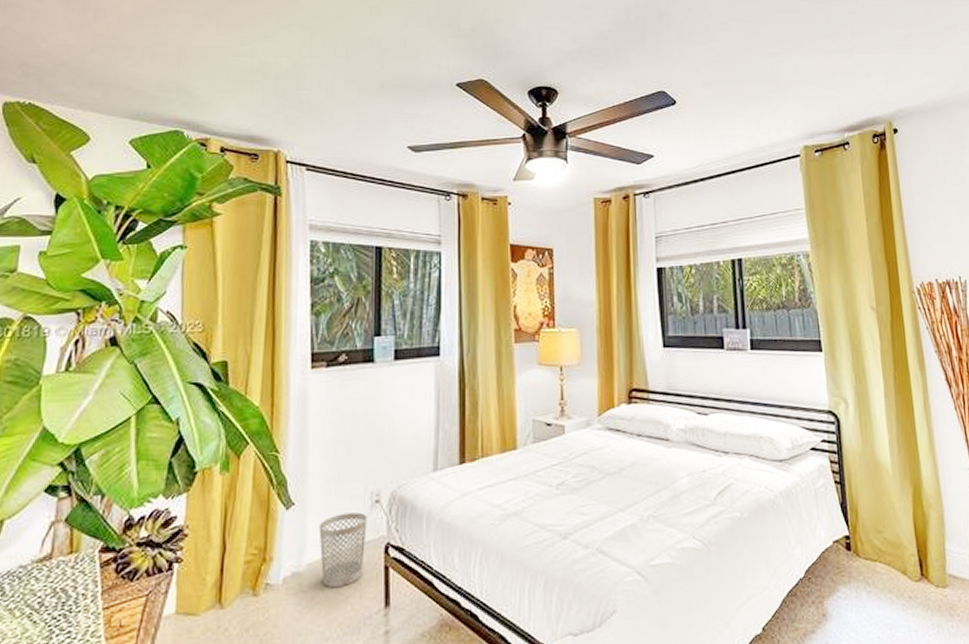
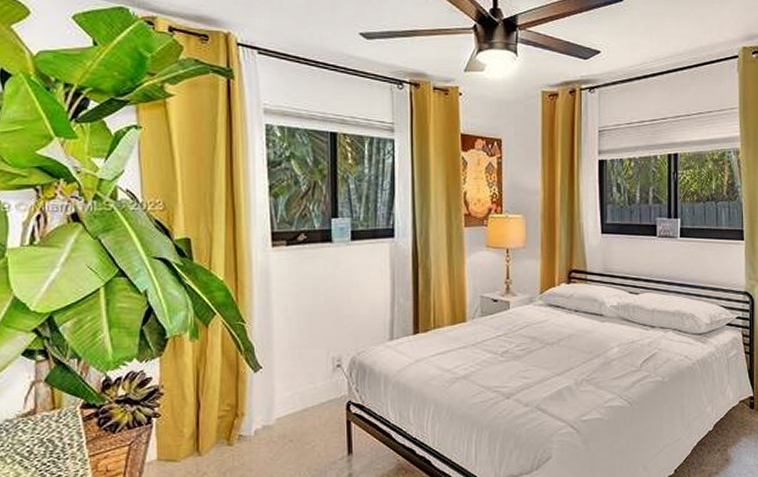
wastebasket: present [319,512,367,588] -> none [285,375,330,439]

